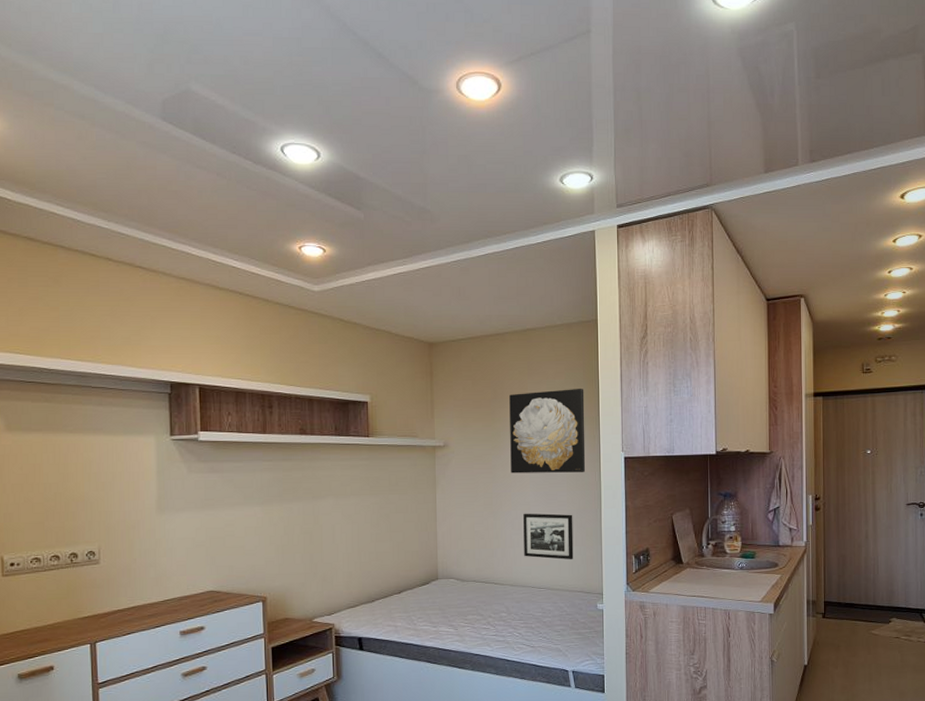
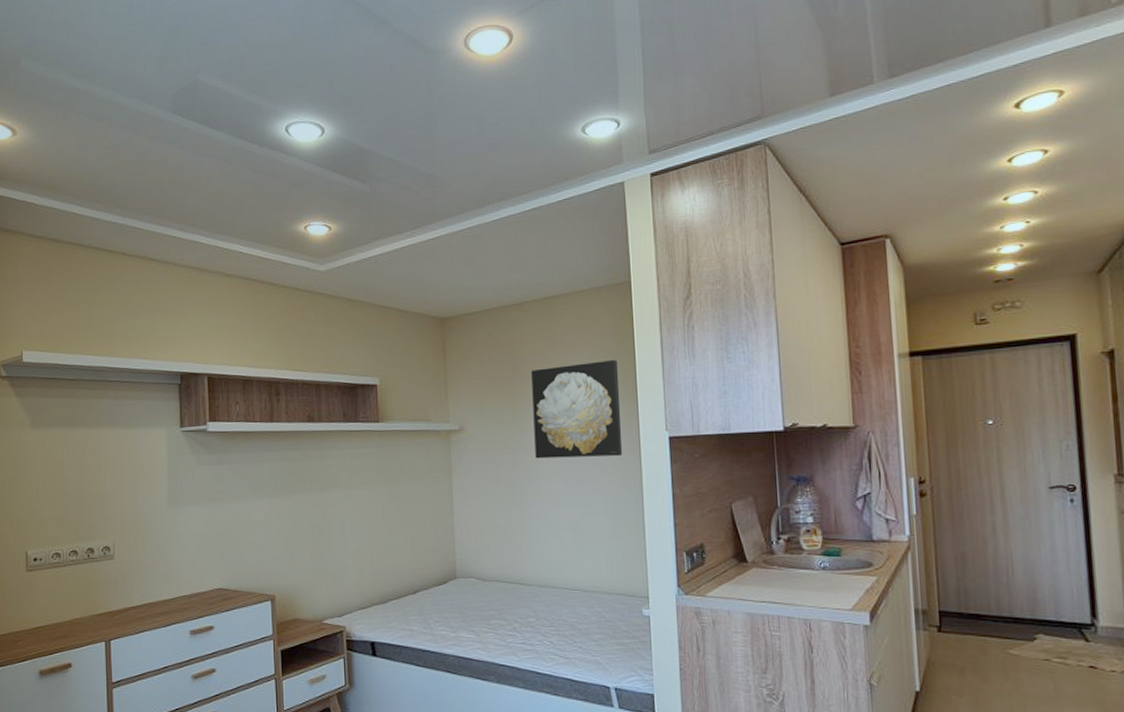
picture frame: present [523,513,574,560] -> none [551,503,612,558]

